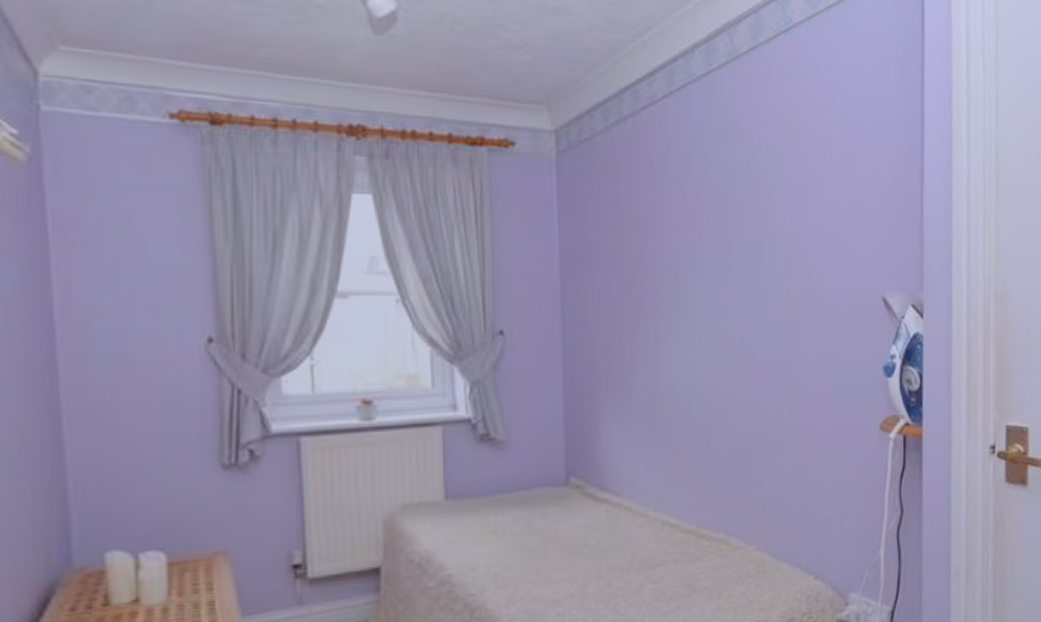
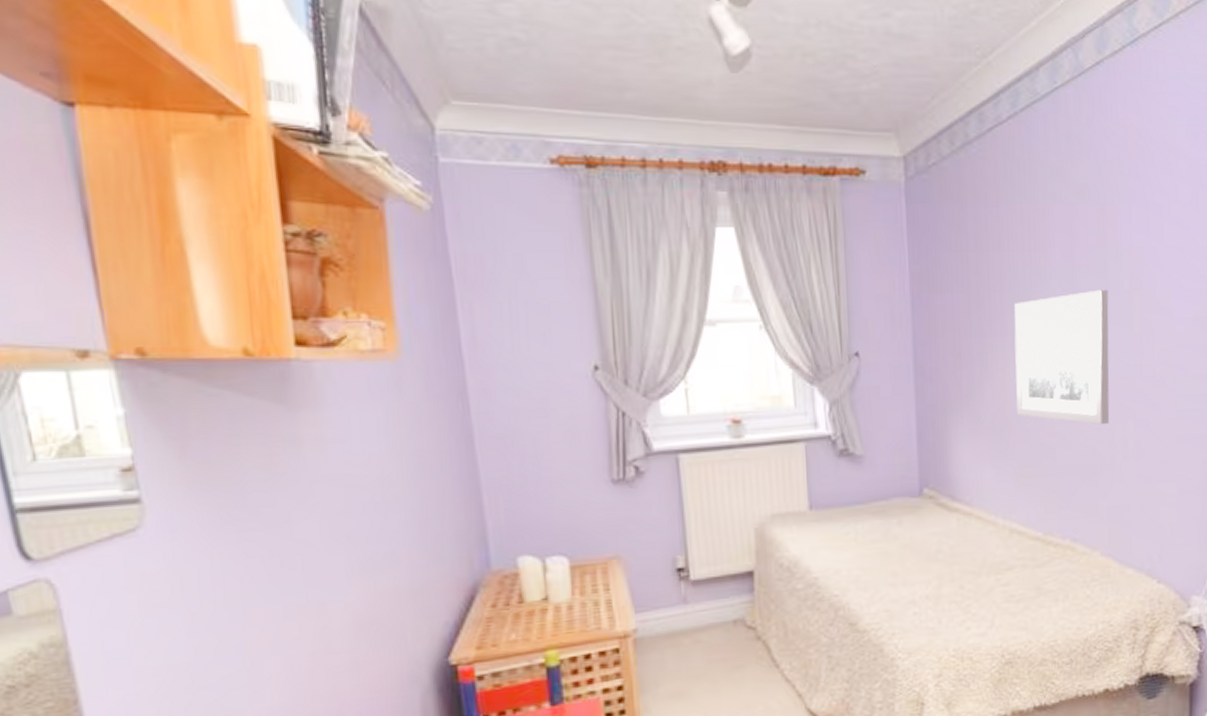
wall art: none [667,273,765,412] -> present [1014,289,1110,425]

